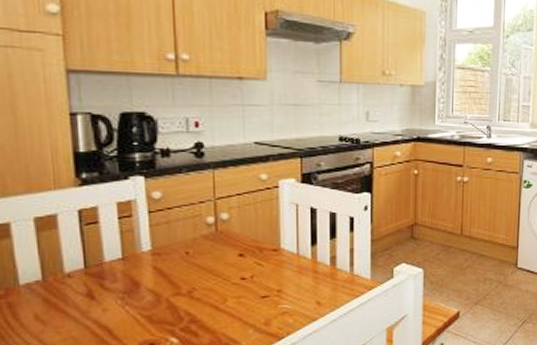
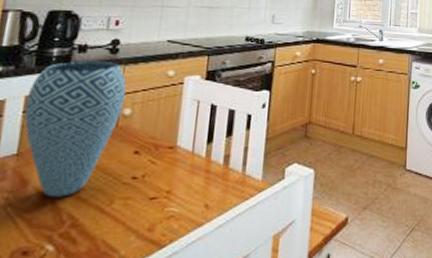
vase: none [118,166,221,297] -> present [24,61,127,198]

